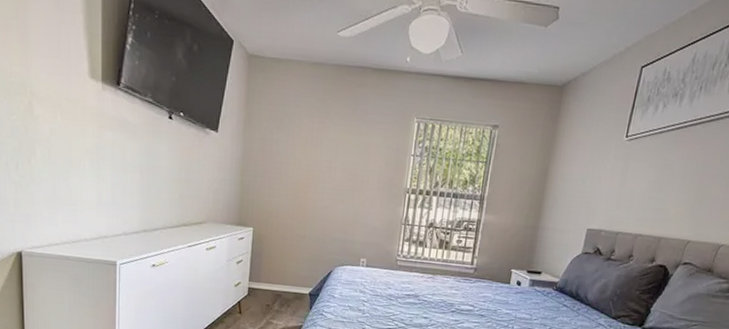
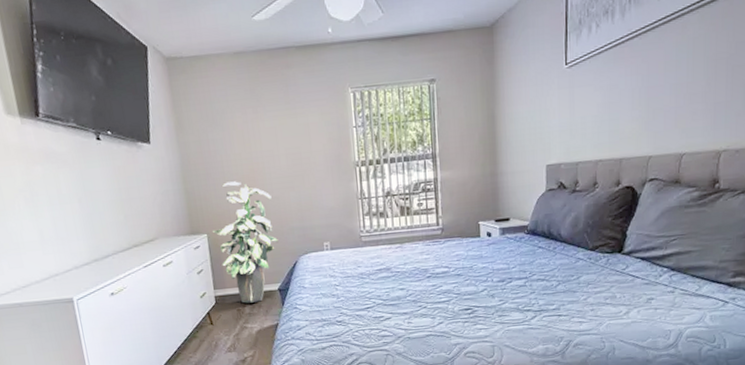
indoor plant: none [258,183,321,302] -> present [212,181,279,303]

